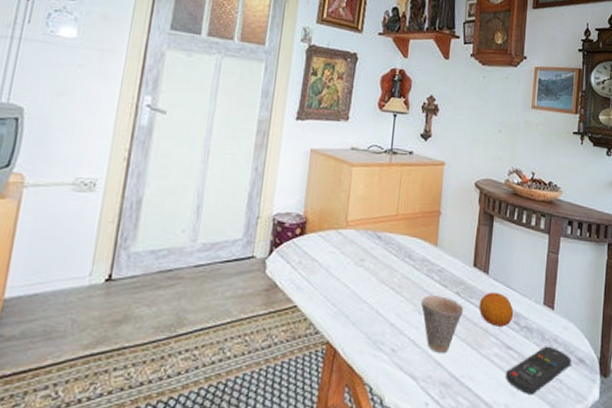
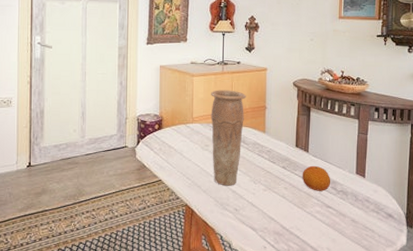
vase: none [367,186,418,317] -> present [210,90,247,186]
cup: present [420,295,464,353] -> none [255,170,290,211]
remote control: present [506,346,571,396] -> none [327,205,381,241]

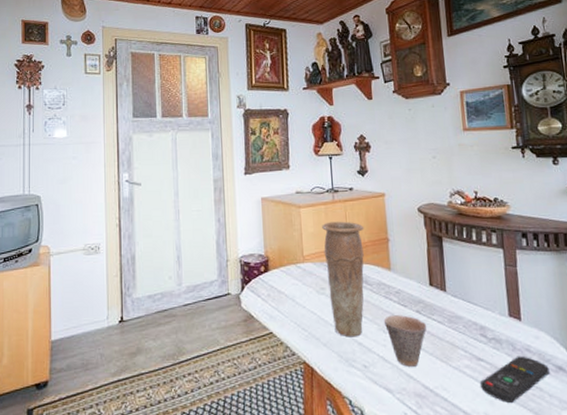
cup: none [255,170,290,211] -> present [383,315,427,367]
fruit: present [302,165,331,191] -> none [441,307,479,340]
remote control: none [327,205,381,241] -> present [480,356,550,404]

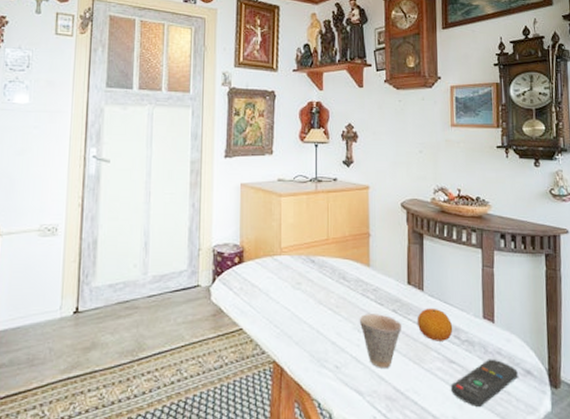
vase: present [322,221,364,337] -> none [303,213,346,336]
fruit: none [441,307,479,340] -> present [417,308,453,341]

